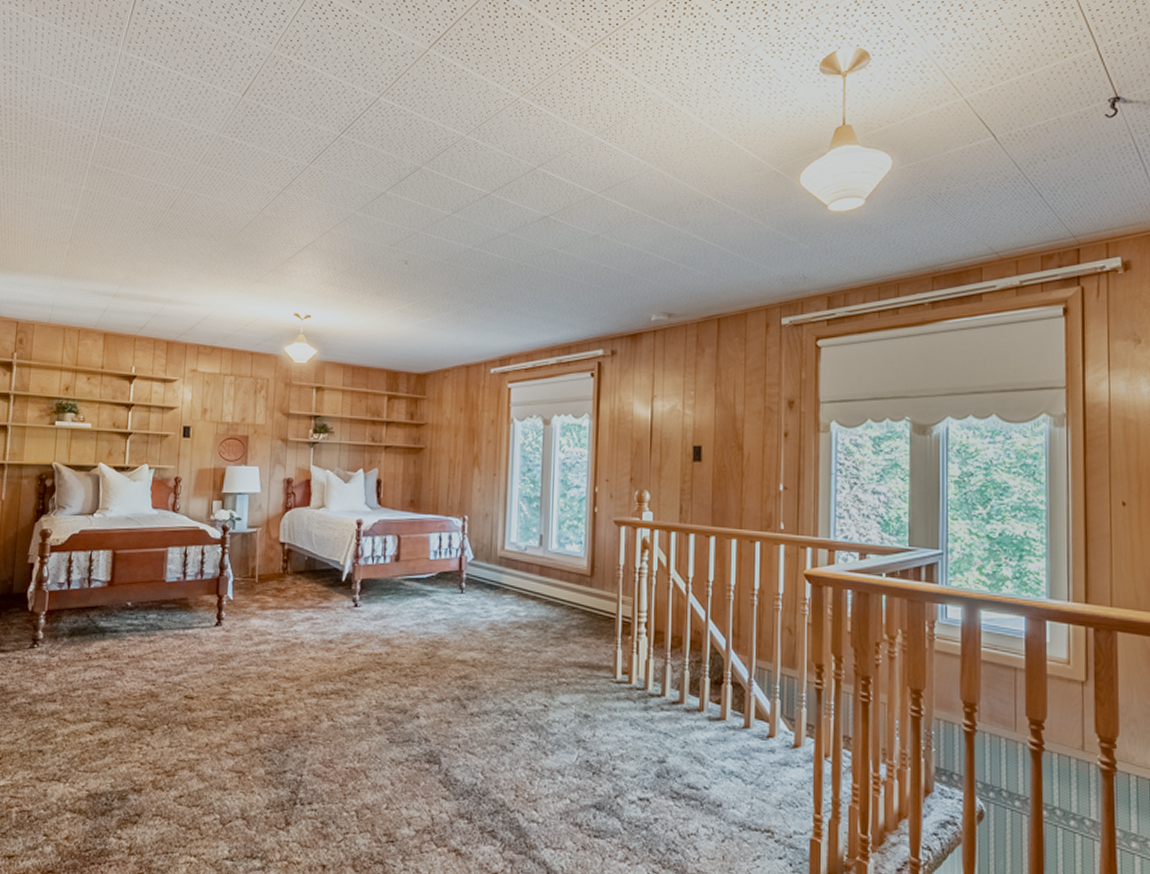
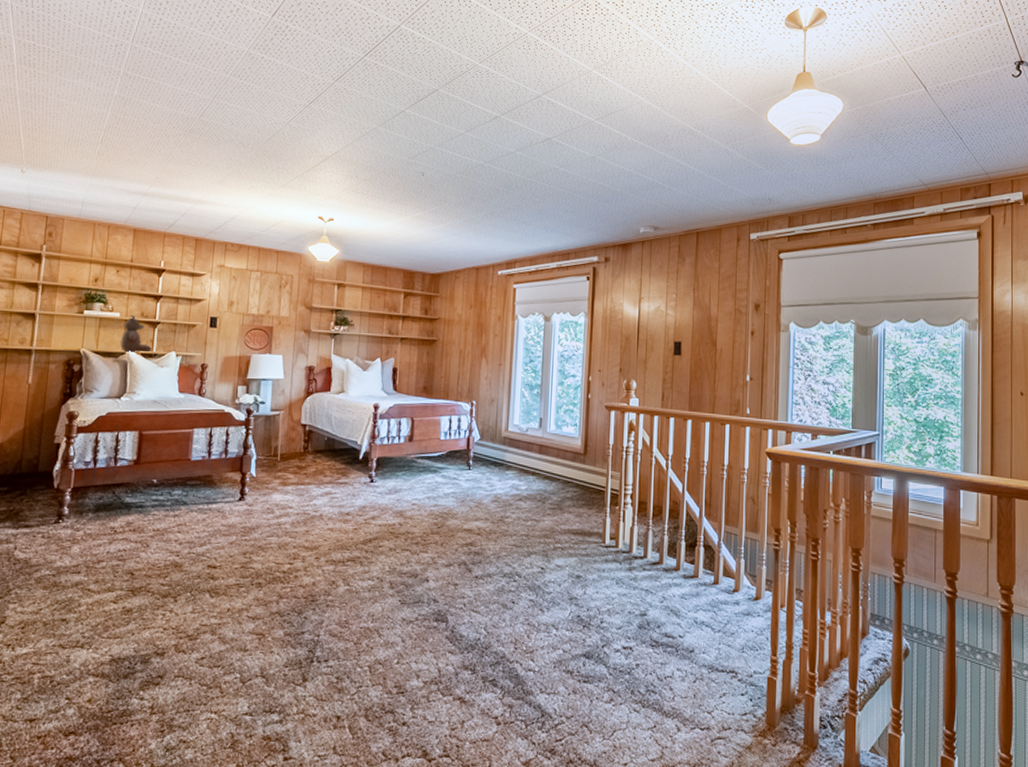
teddy bear: none [92,425,124,466] -> present [120,315,152,353]

